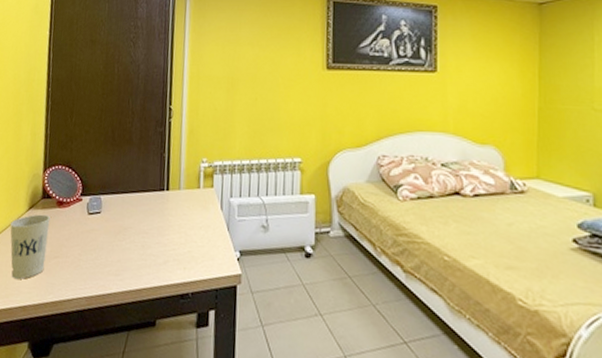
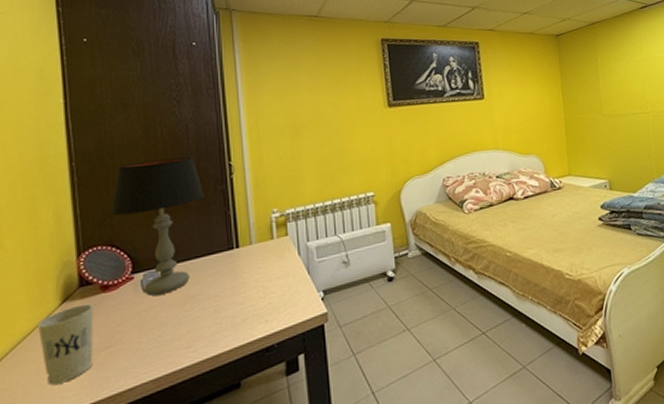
table lamp: none [72,95,146,220] -> present [111,157,204,296]

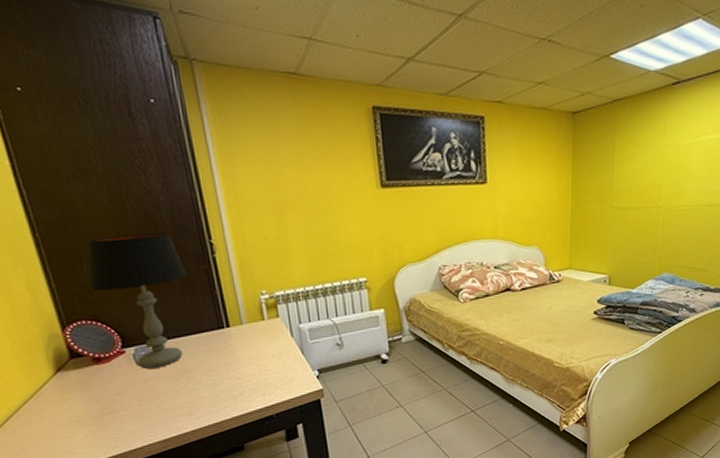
cup: present [38,303,94,385] -> none [36,374,99,443]

